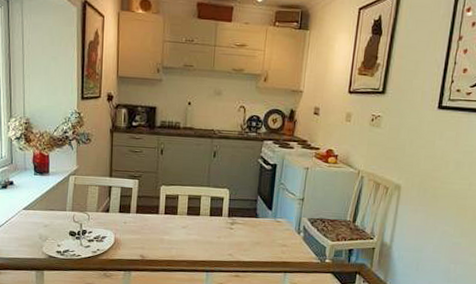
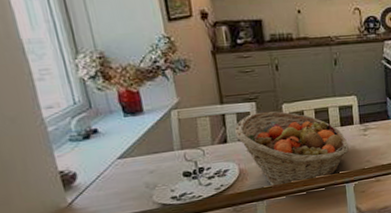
fruit basket: none [117,189,214,262] -> present [235,111,349,187]

